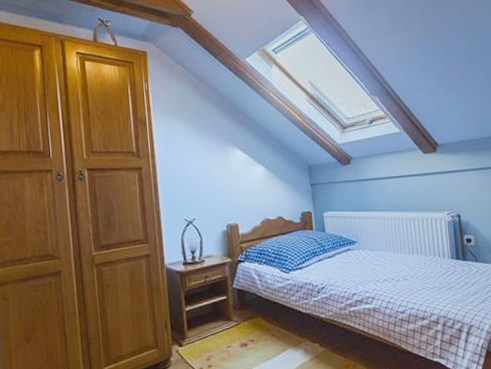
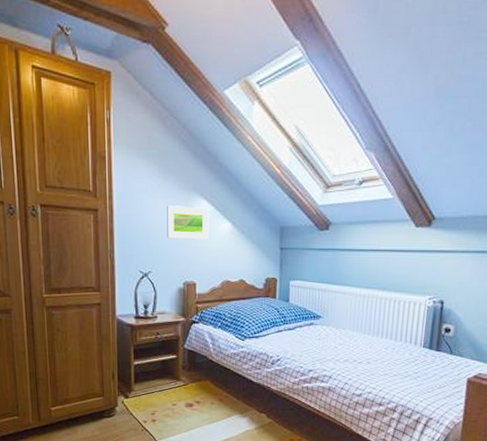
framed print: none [205,156,245,186] -> present [167,205,209,240]

